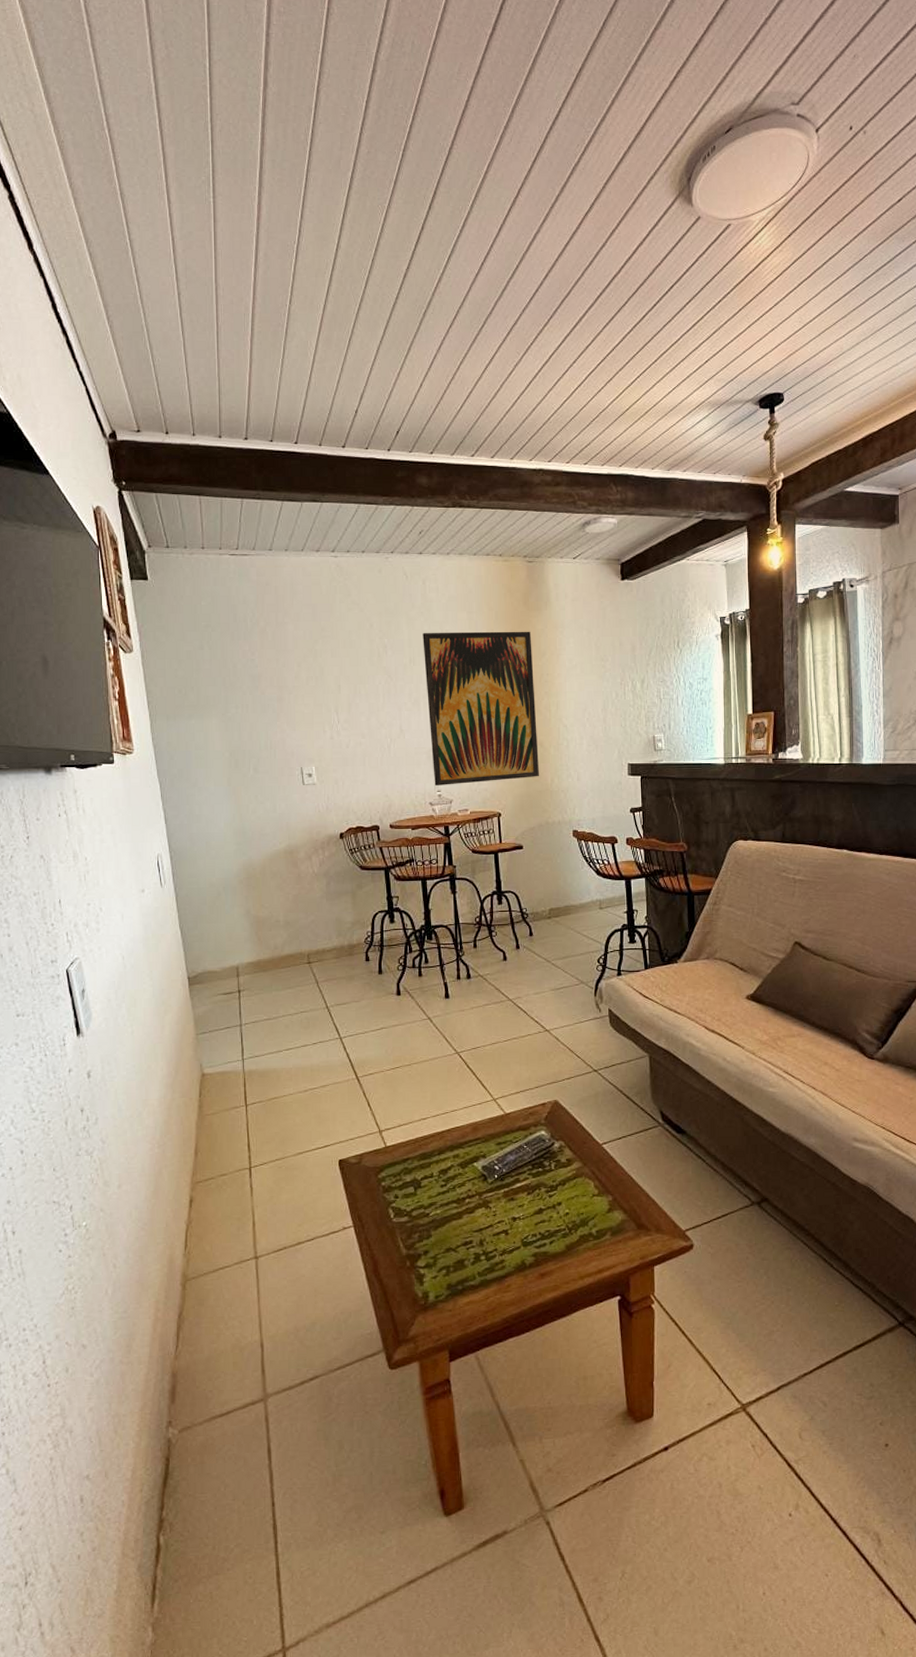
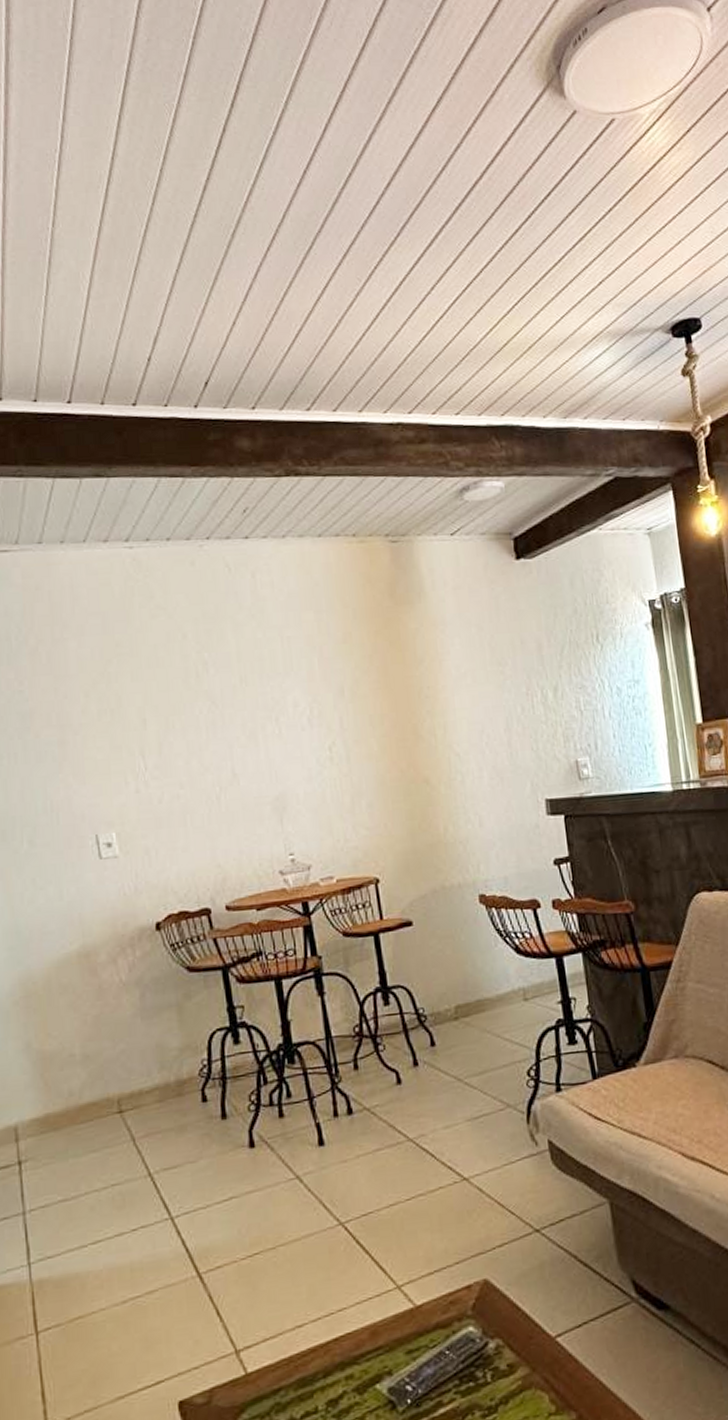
wall art: present [423,631,540,787] -> none [256,631,429,848]

